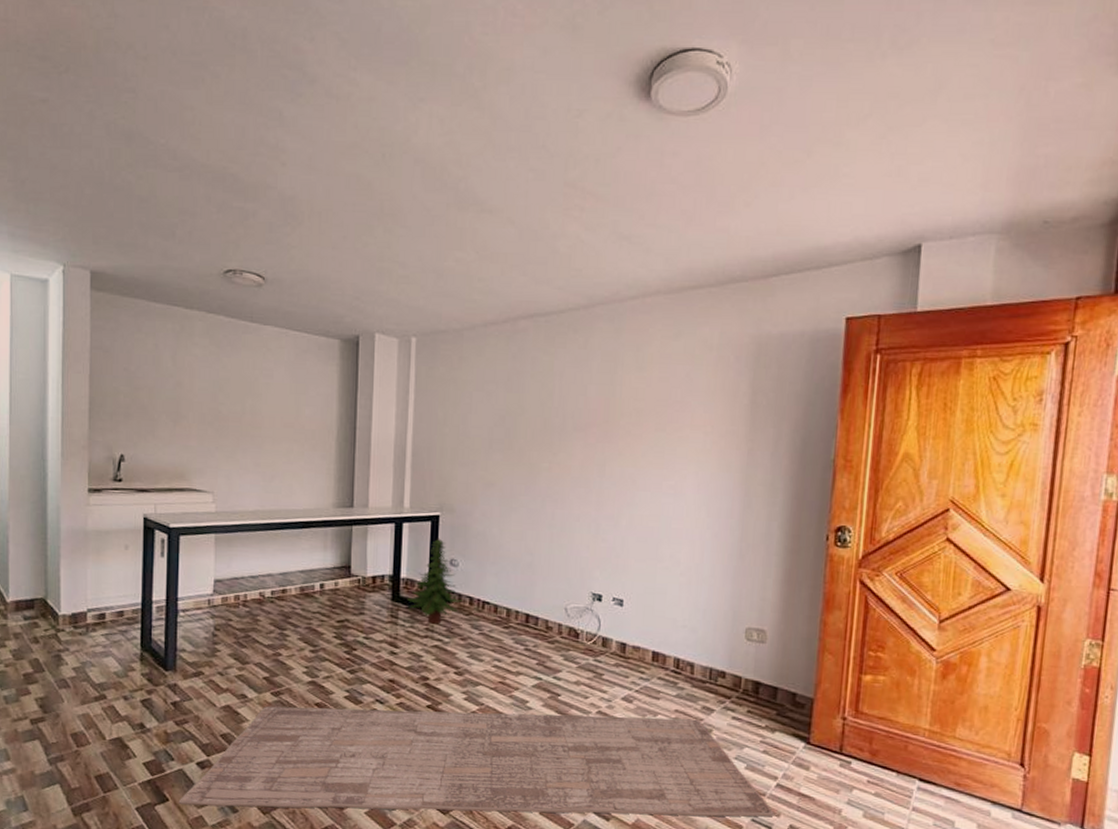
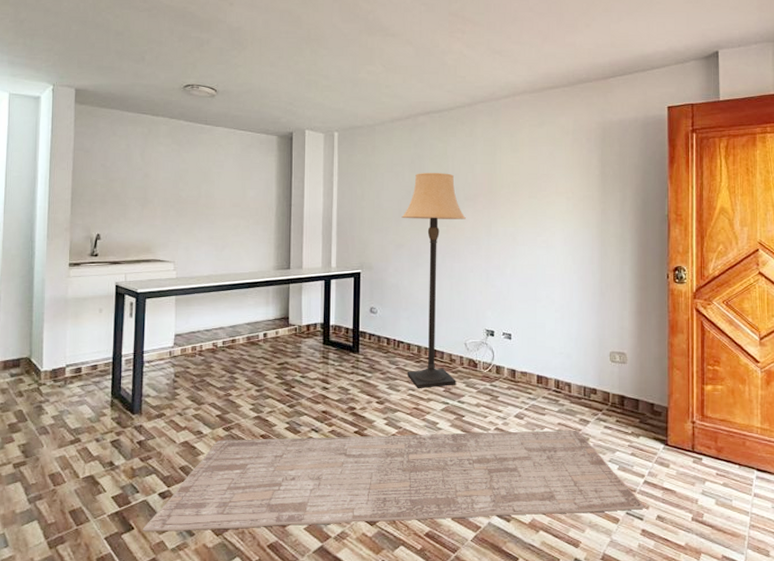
tree: present [407,538,463,624] -> none [336,291,382,362]
lamp: none [492,393,574,660] -> present [401,173,466,388]

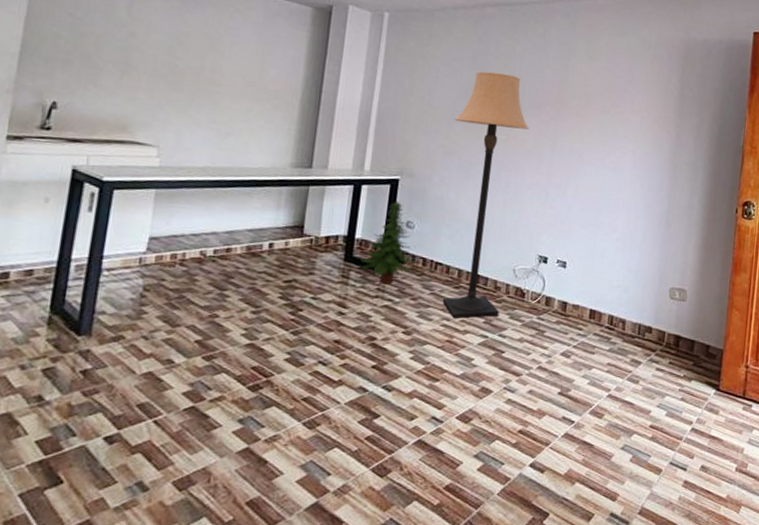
rug: present [142,430,644,532] -> none [75,370,689,487]
tree: none [336,291,382,362] -> present [360,200,417,284]

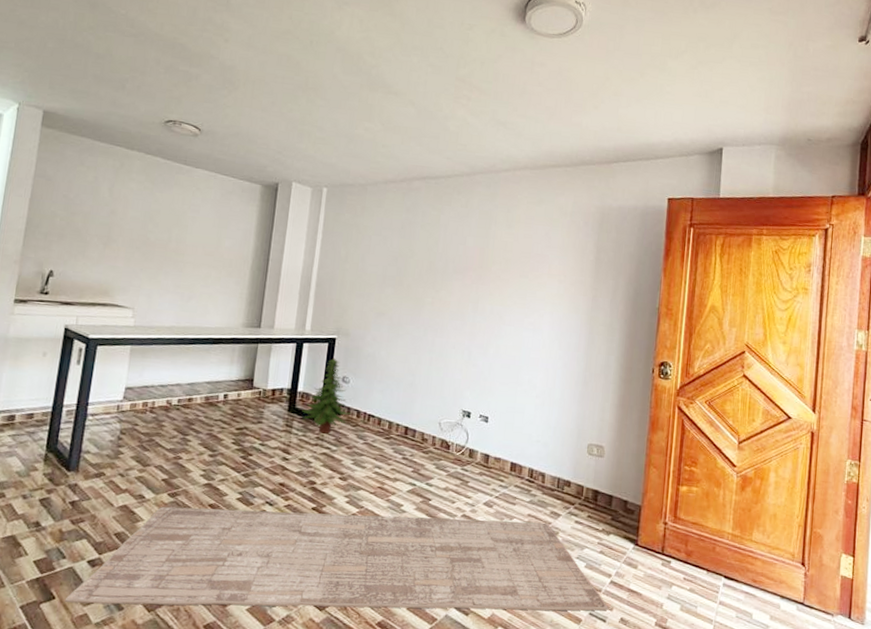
rug: none [75,370,689,487] -> present [64,506,608,611]
lamp: present [442,71,529,318] -> none [374,239,453,467]

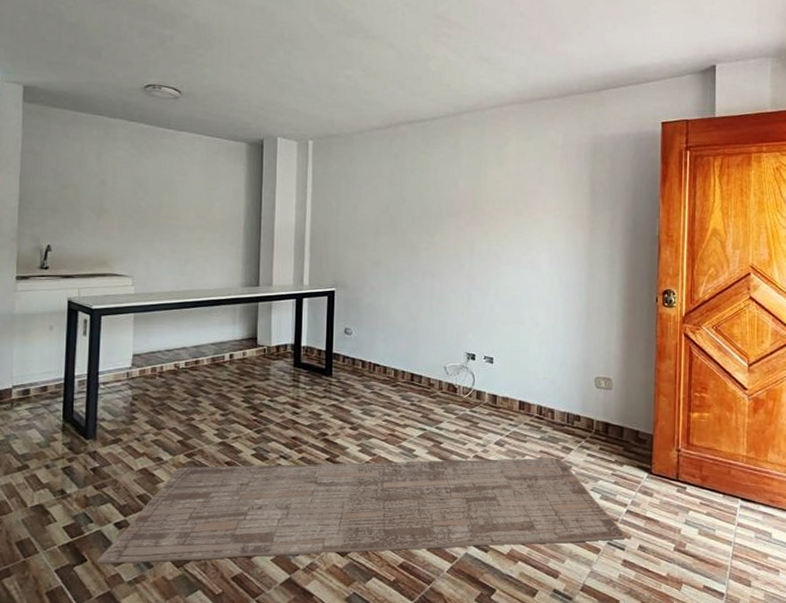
tree: present [302,357,352,434] -> none [307,310,357,386]

